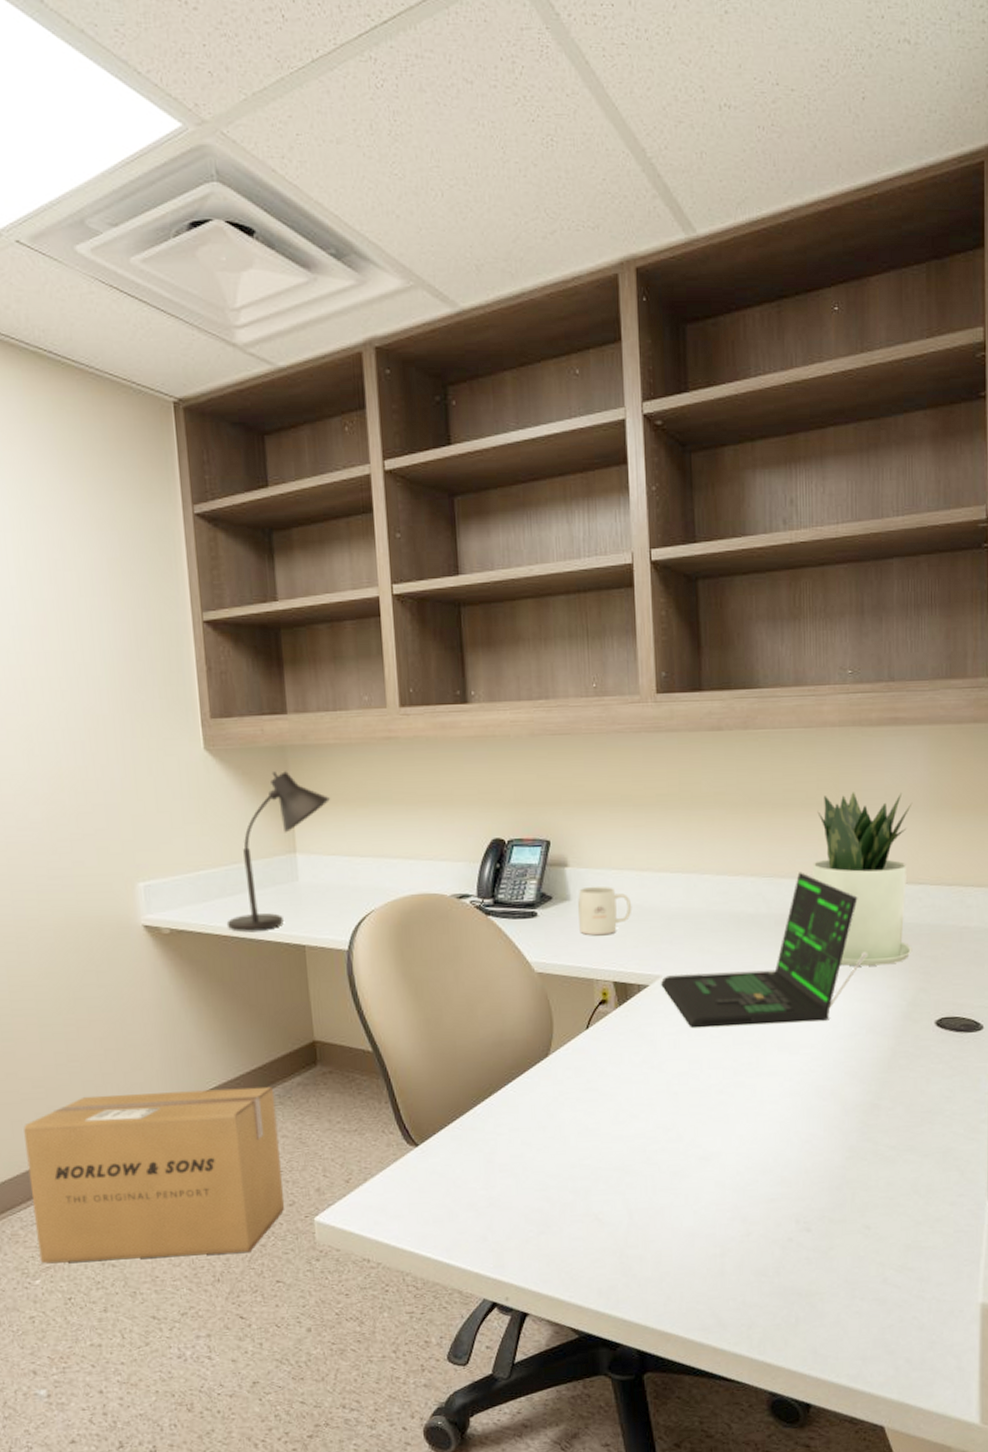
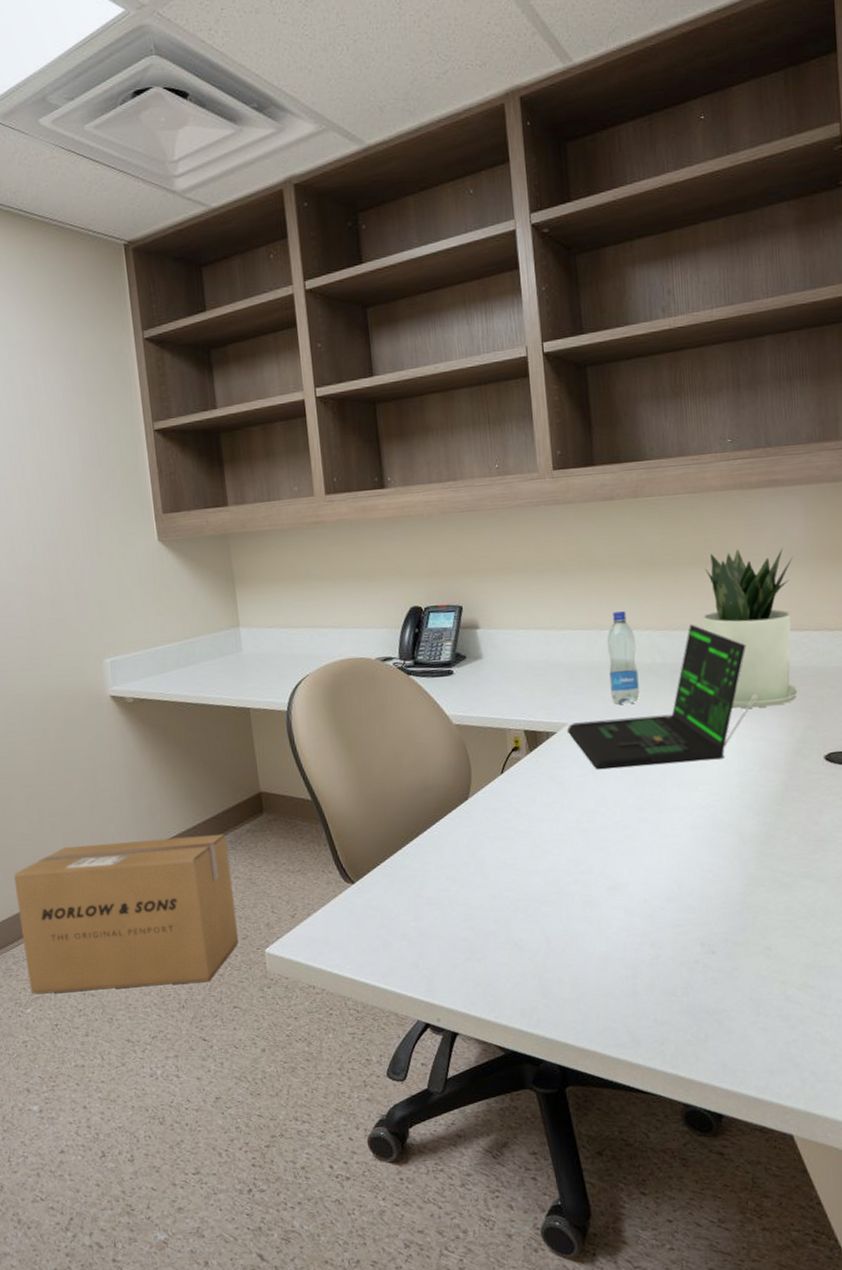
desk lamp: present [226,771,331,932] -> none [181,556,268,698]
mug: present [578,886,632,936] -> none [489,644,539,690]
bottle: none [708,855,741,957] -> present [607,611,640,704]

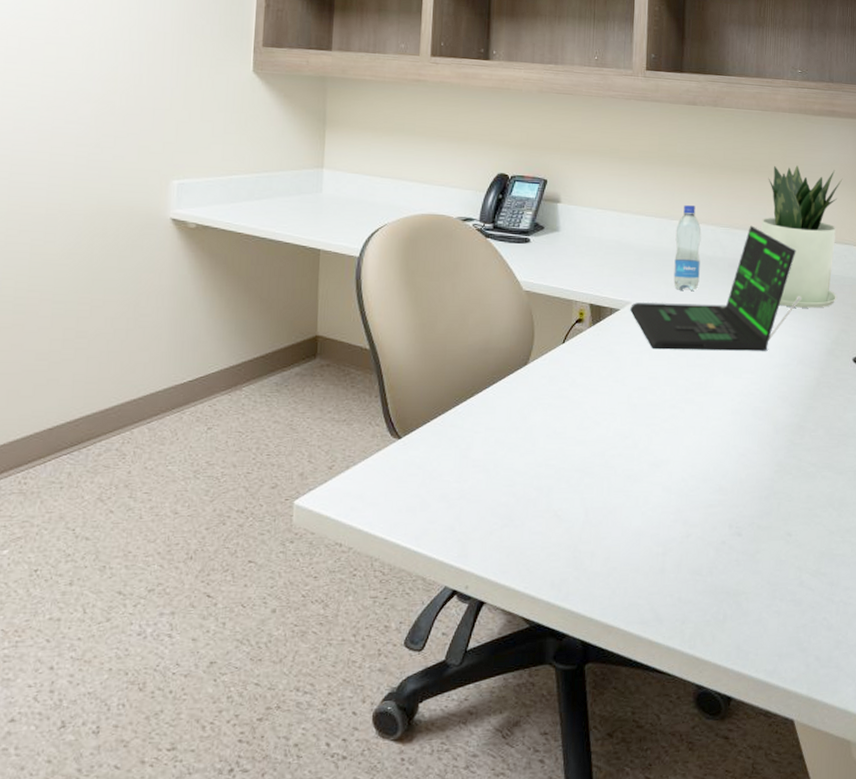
box: present [14,833,239,995] -> none [12,372,273,534]

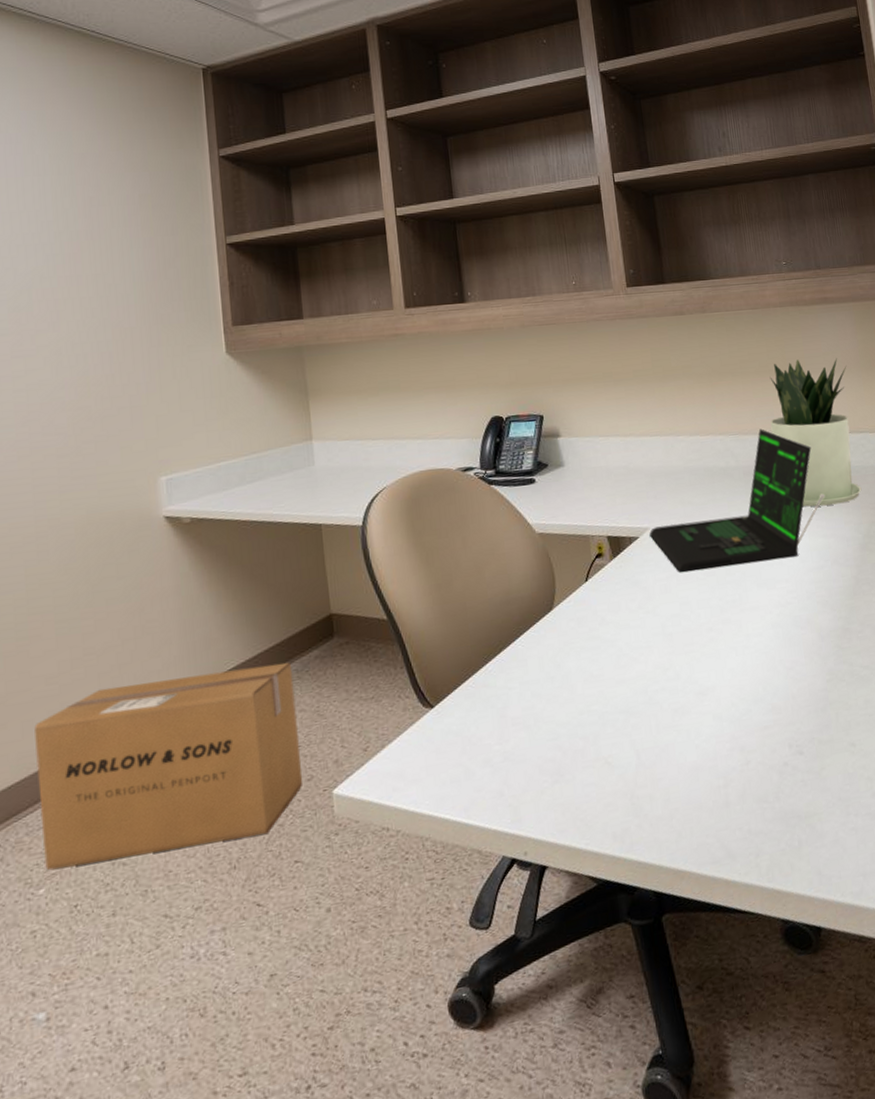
box: none [12,372,273,534] -> present [34,662,303,871]
bottle: present [673,205,702,291] -> none [683,418,717,507]

